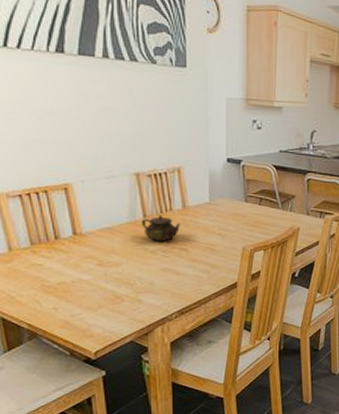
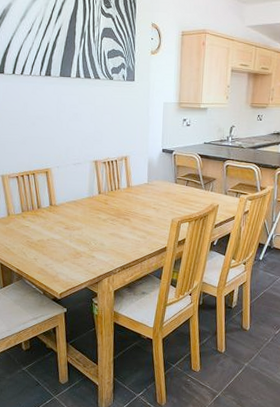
teapot: present [141,215,180,241] -> none [96,192,125,212]

